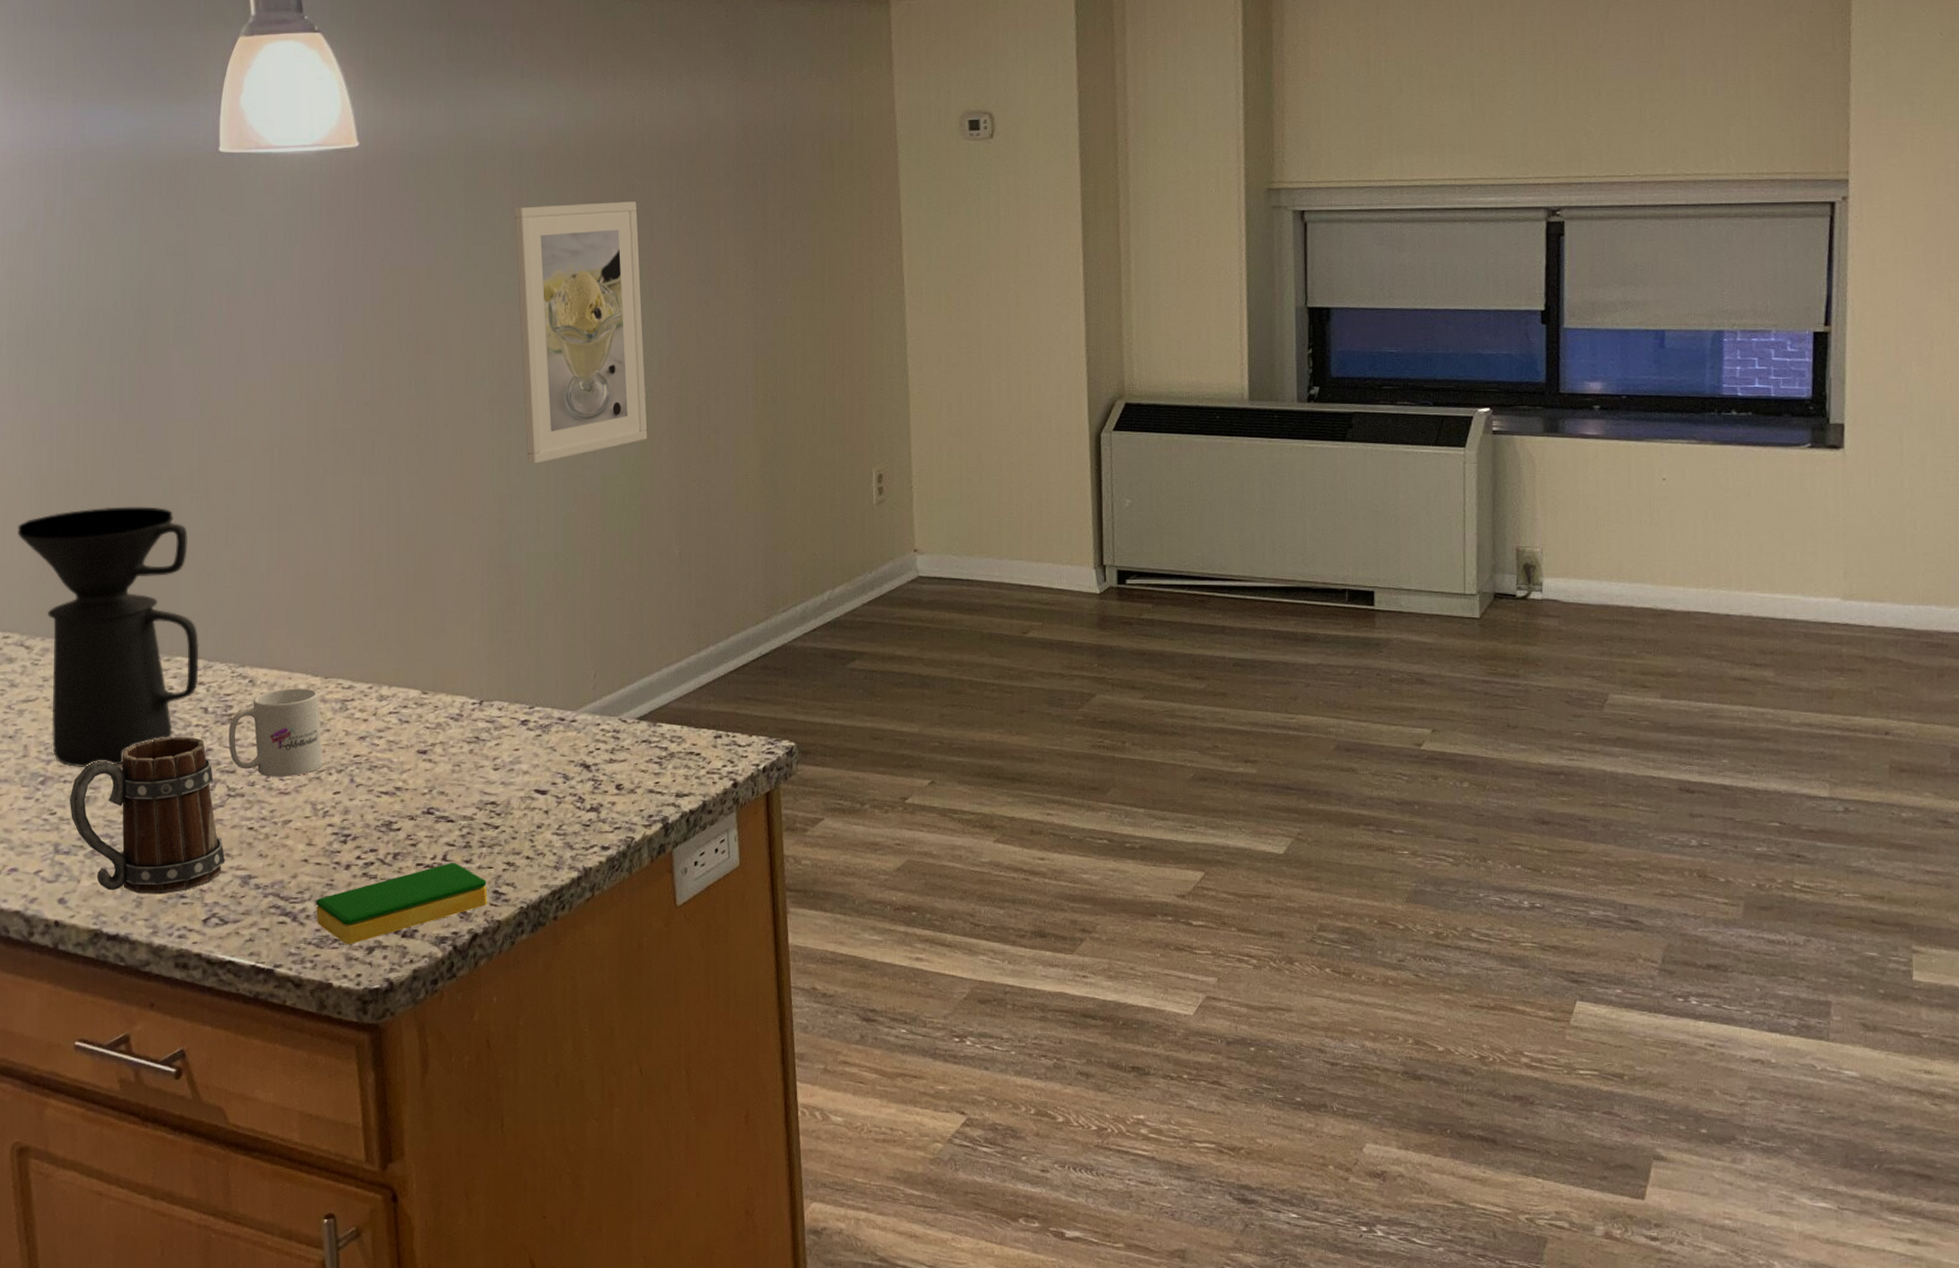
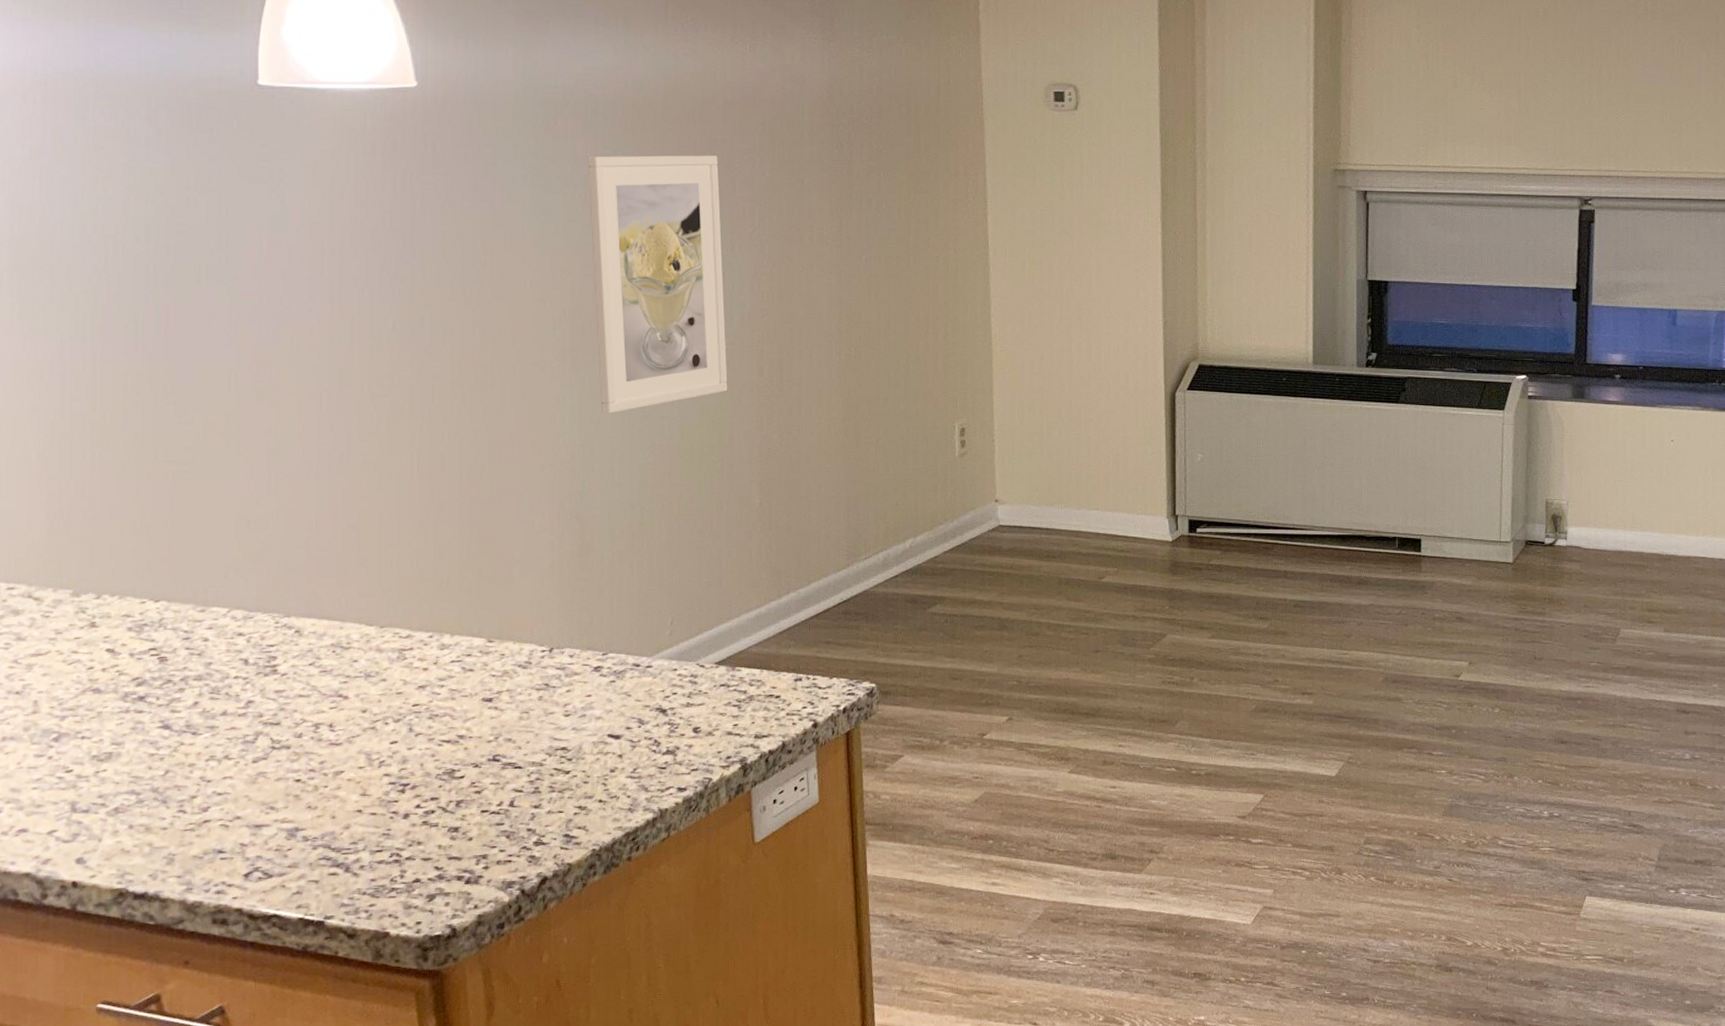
coffee maker: present [17,506,199,768] -> none [22,452,238,724]
mug: present [70,736,225,894] -> none [89,688,268,851]
mug: present [228,688,322,777] -> none [272,638,378,728]
dish sponge: present [316,863,488,945] -> none [371,808,558,894]

